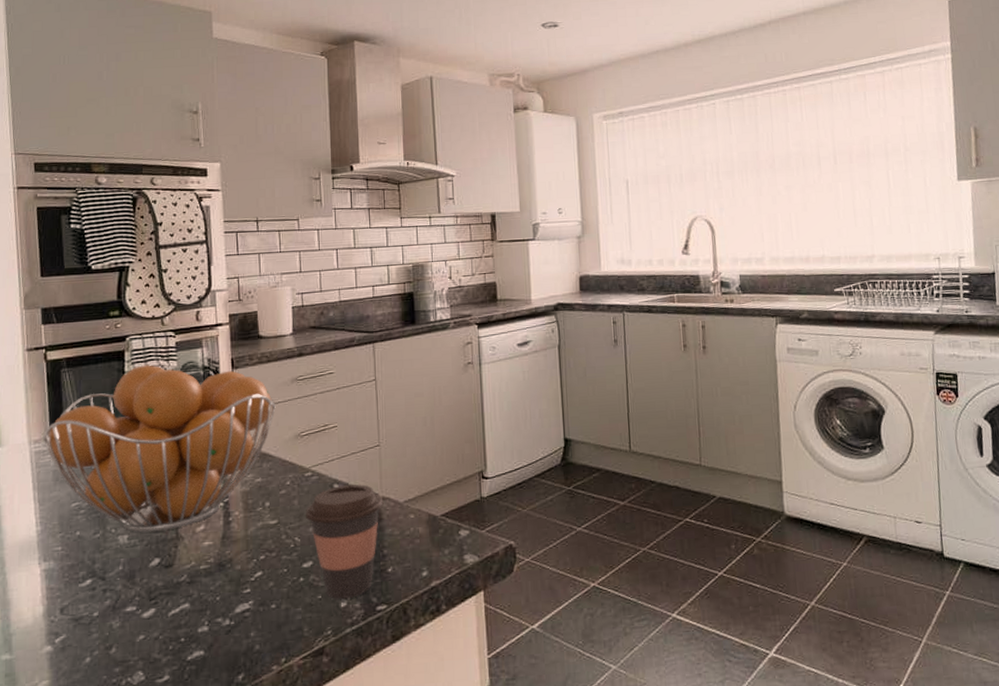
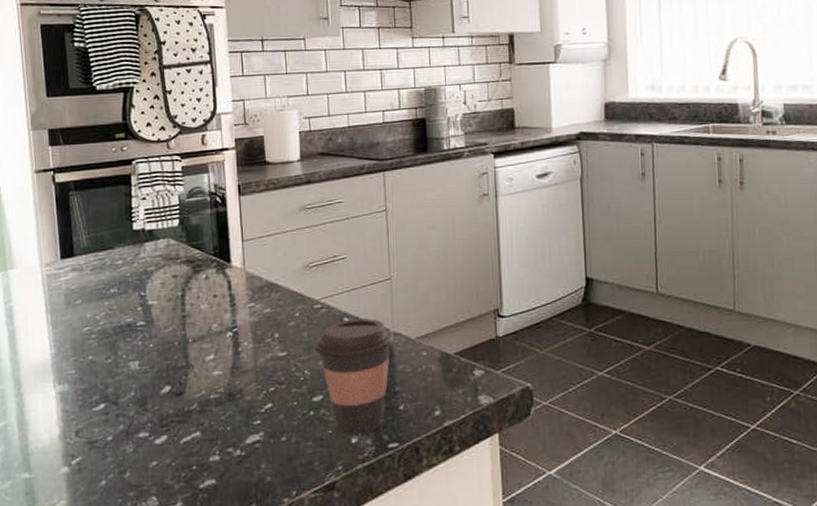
fruit basket: present [43,365,276,533] -> none [53,189,284,360]

